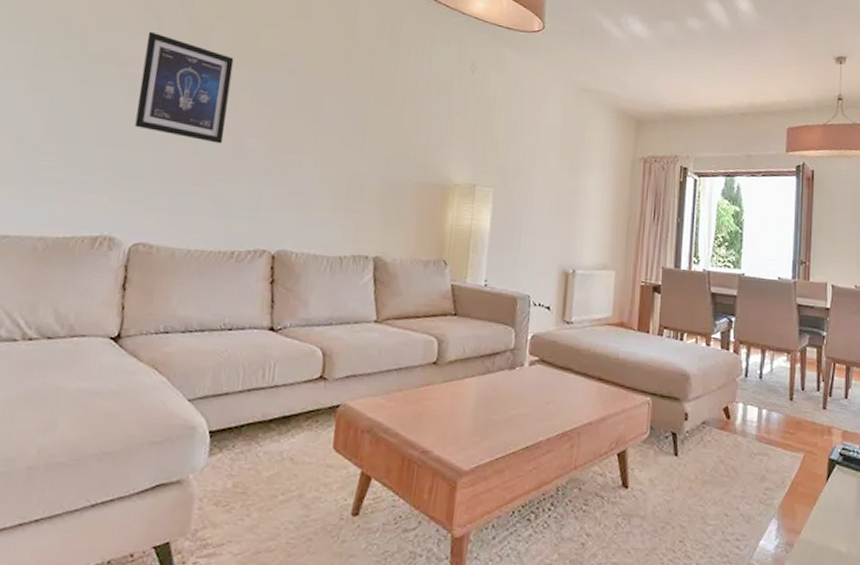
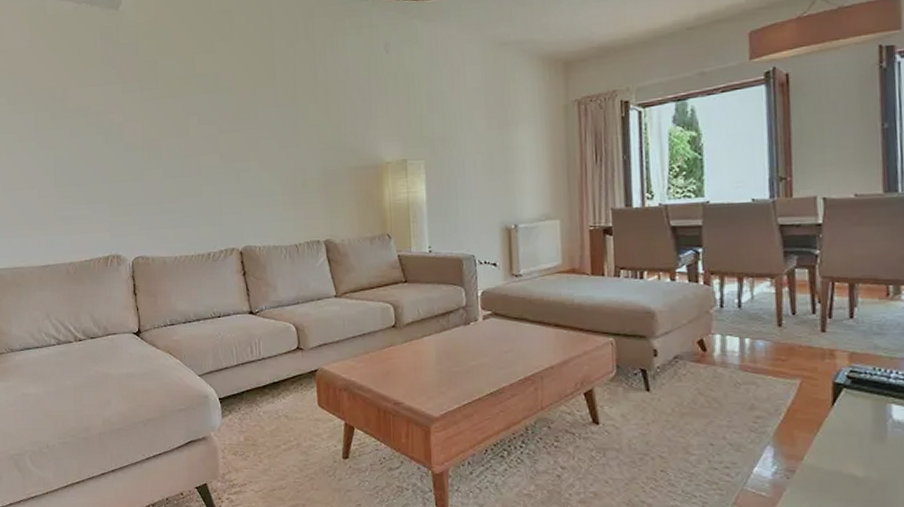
wall art: present [134,31,234,144] -> none [110,81,184,165]

